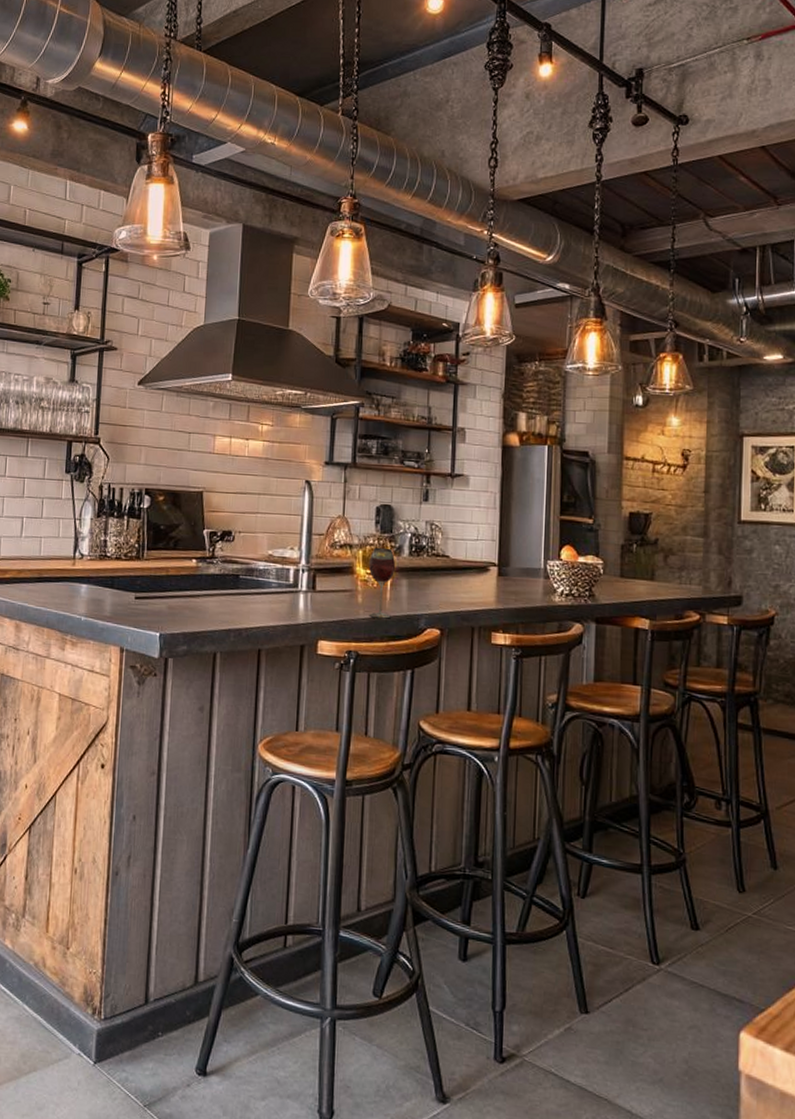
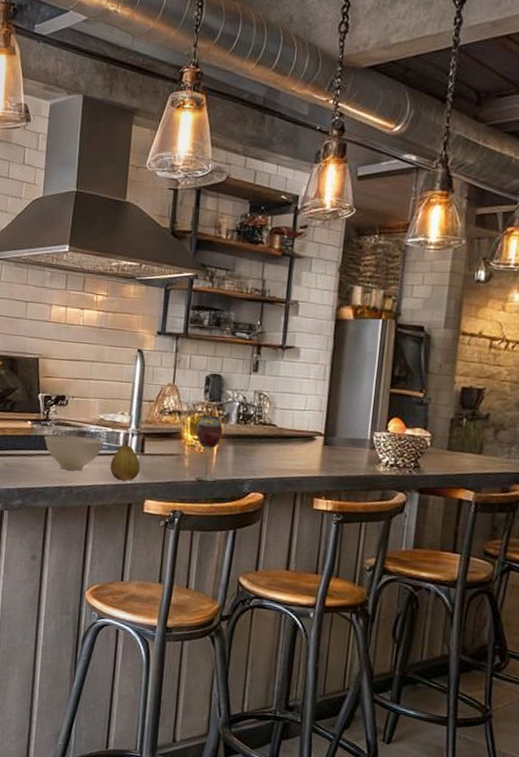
bowl: none [210,573,274,612] -> present [44,434,104,471]
fruit: none [280,576,313,621] -> present [110,439,141,481]

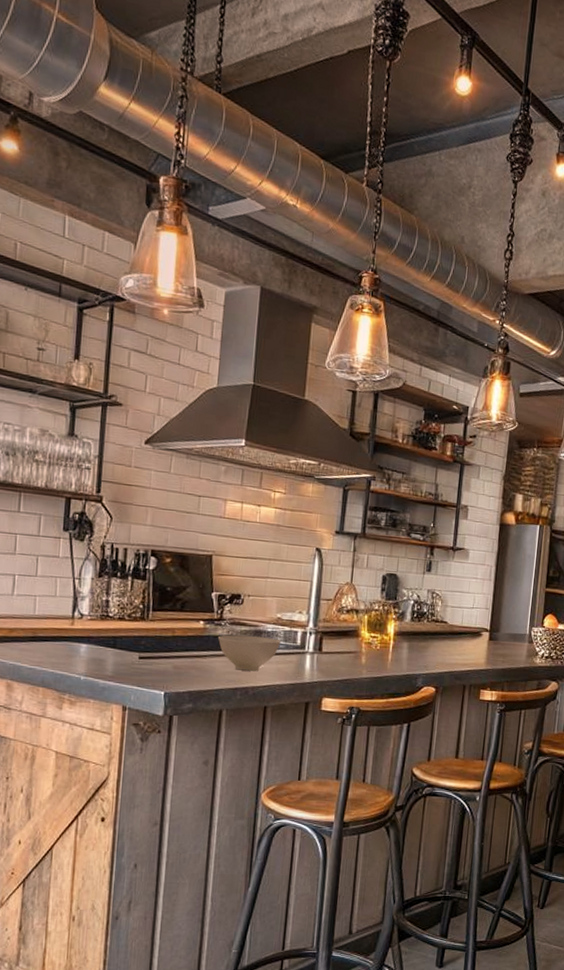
fruit: present [110,439,141,481] -> none [287,638,319,680]
wineglass: present [194,414,223,482] -> none [371,612,399,678]

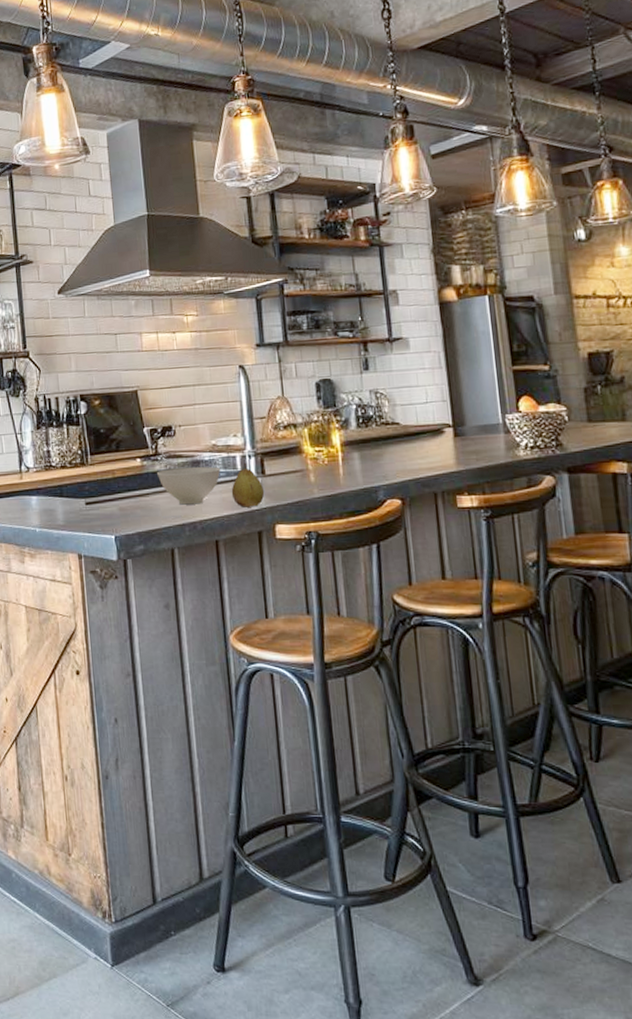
fruit: none [287,638,319,680] -> present [231,462,265,507]

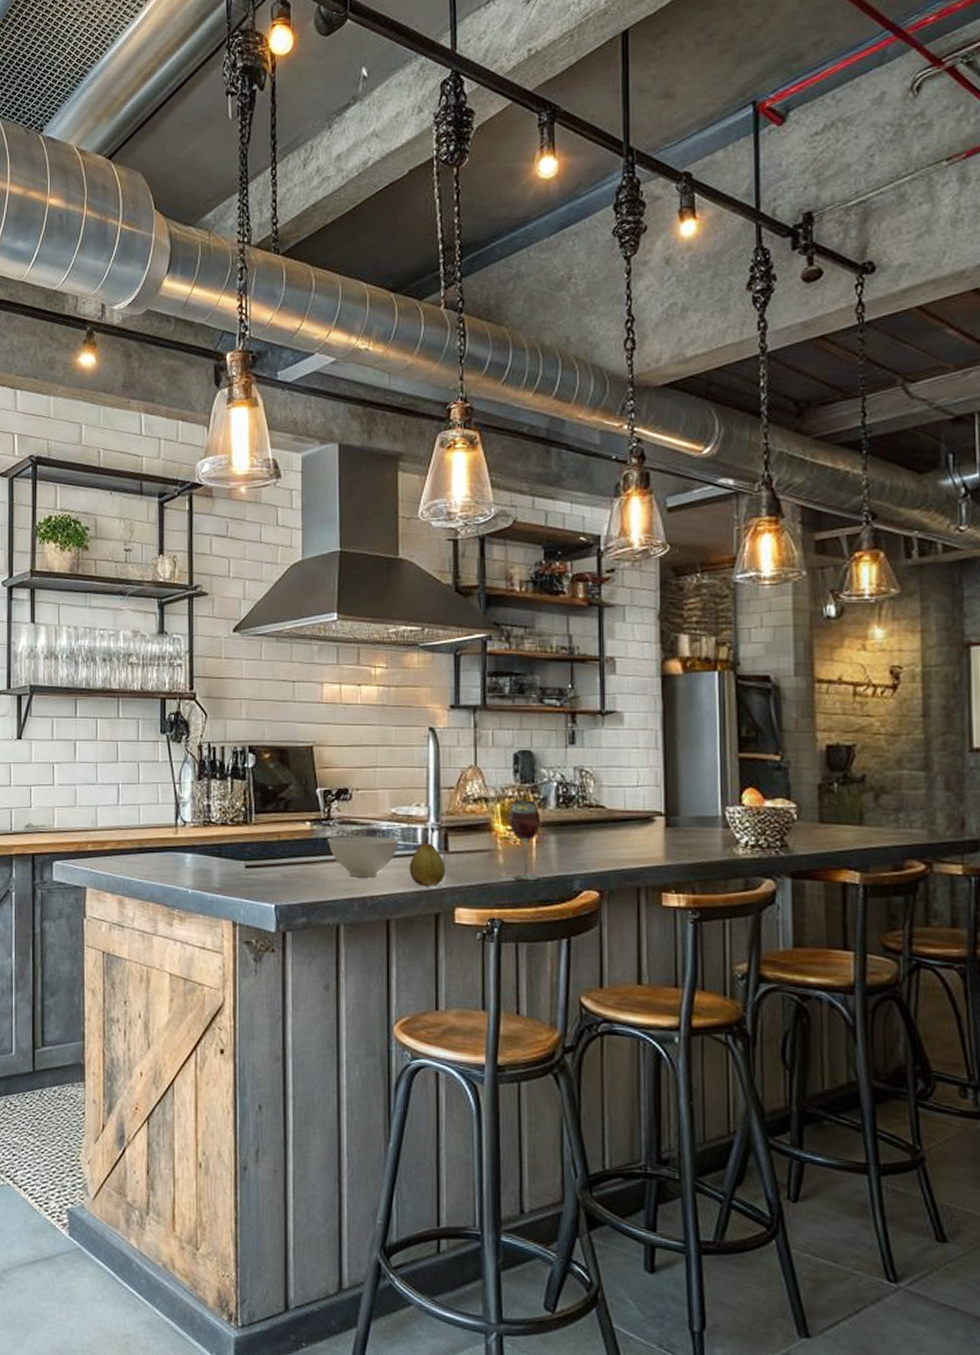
wineglass: none [316,422,347,495] -> present [508,799,541,881]

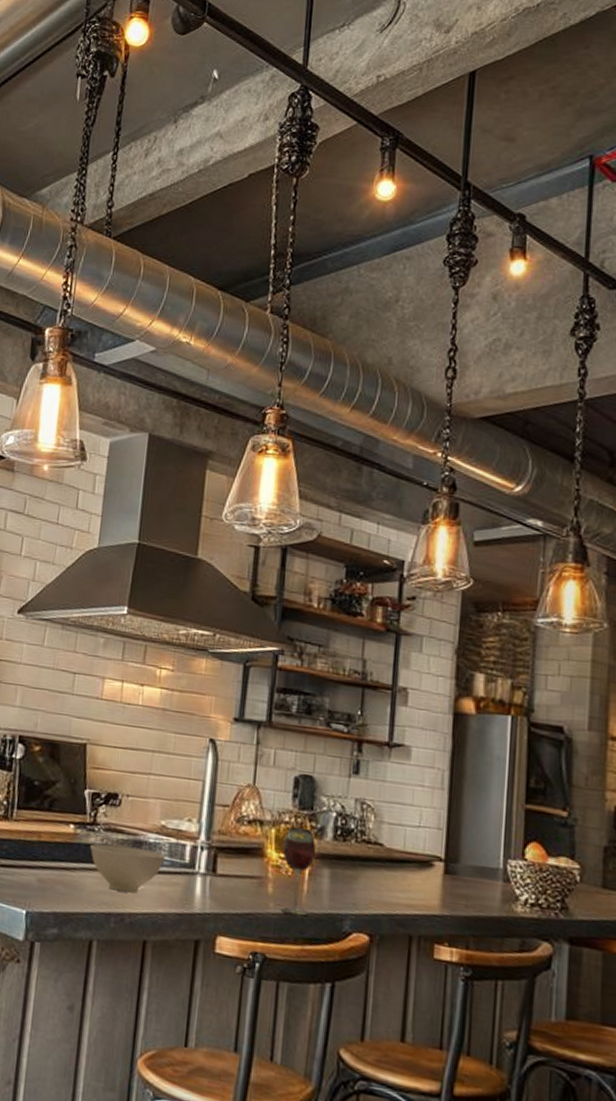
fruit: present [409,836,446,886] -> none [172,854,212,910]

